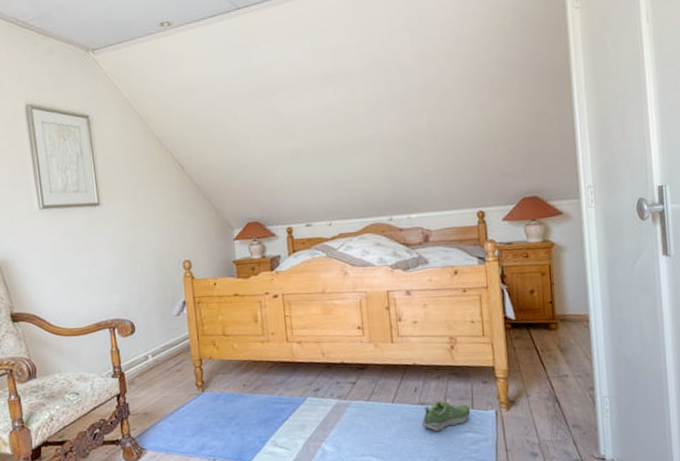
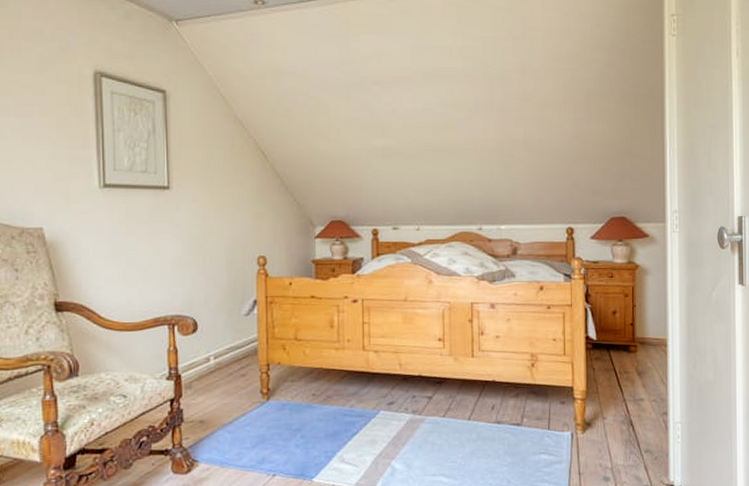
shoe: present [421,400,471,432] -> none [496,420,547,453]

